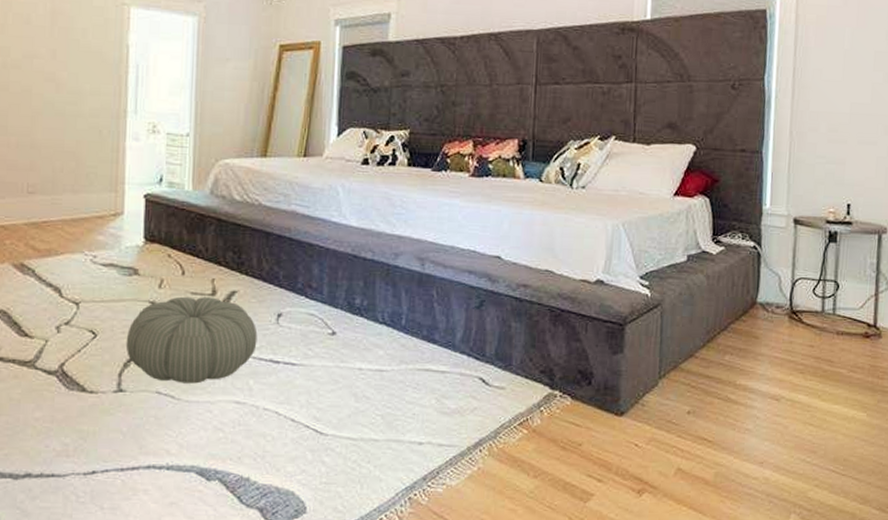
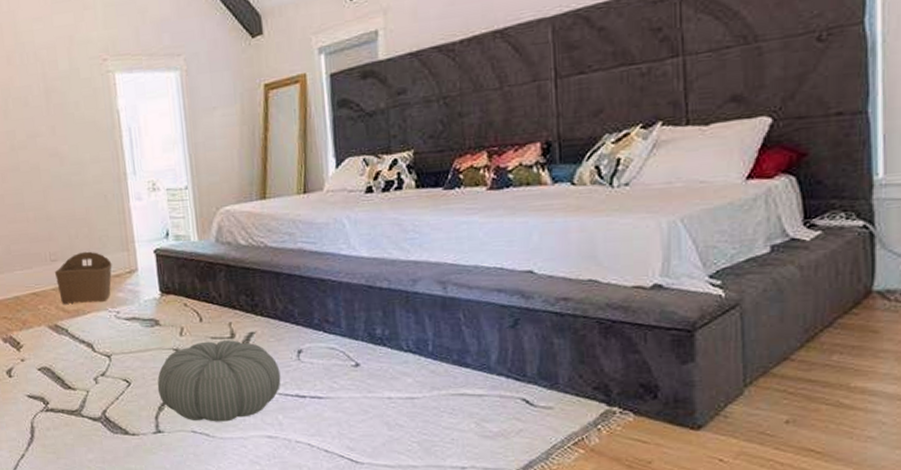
wicker basket: none [29,187,96,243] -> present [54,251,112,304]

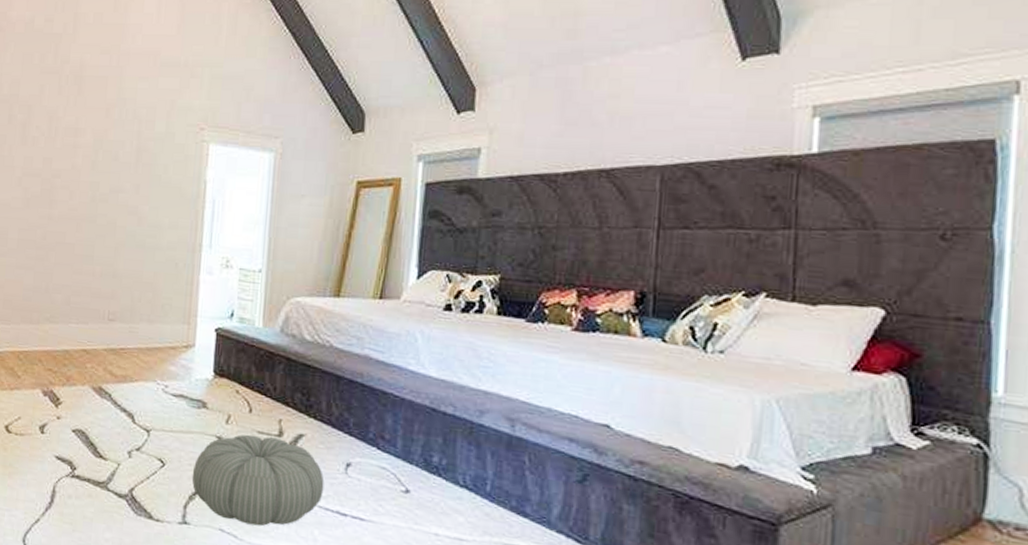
wicker basket: present [54,251,112,304] -> none [109,316,170,372]

